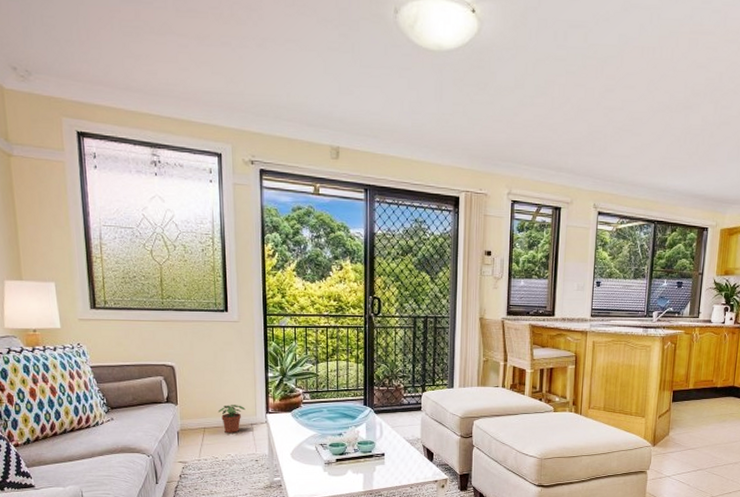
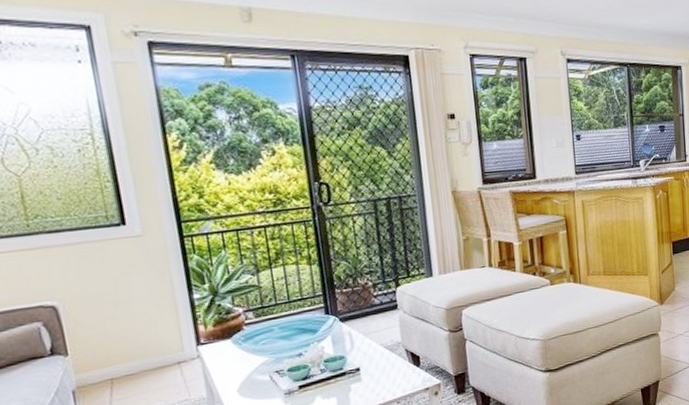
potted plant: present [218,405,246,434] -> none [128,341,168,380]

